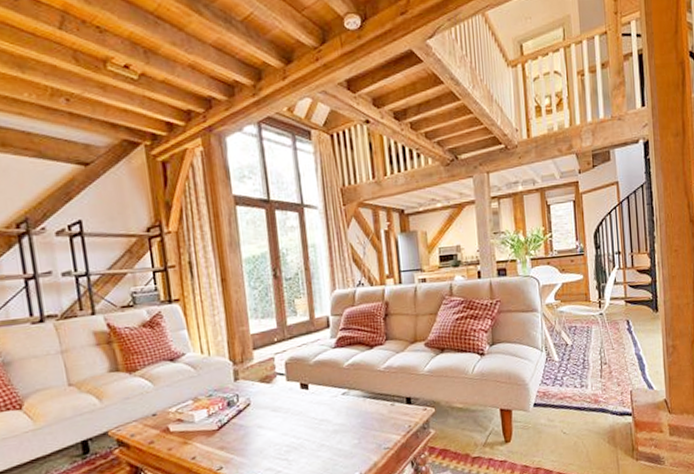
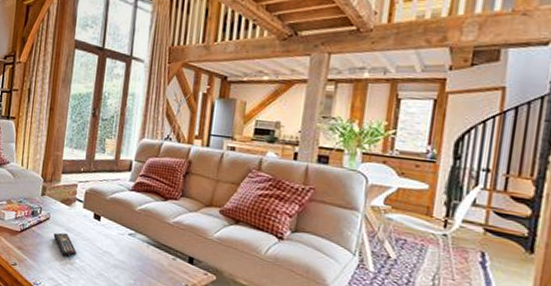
remote control: none [259,414,290,440] -> present [53,232,77,257]

